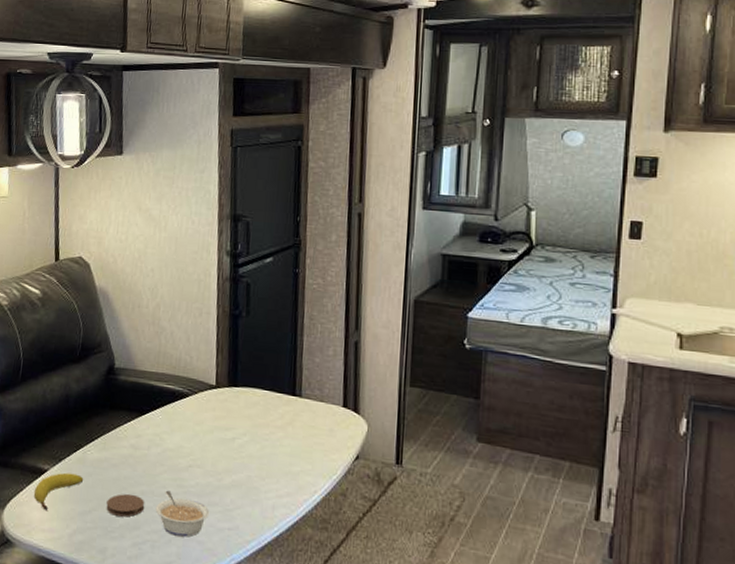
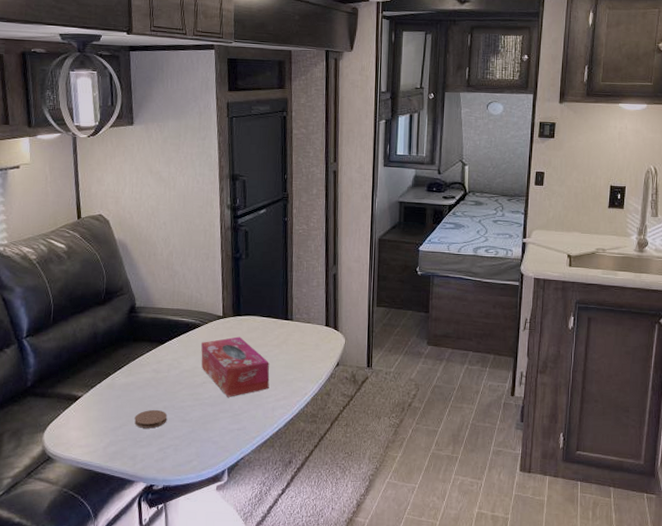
fruit: present [33,472,84,512] -> none [70,397,114,431]
legume: present [155,490,210,537] -> none [176,403,222,439]
tissue box: none [187,412,271,487] -> present [200,336,270,397]

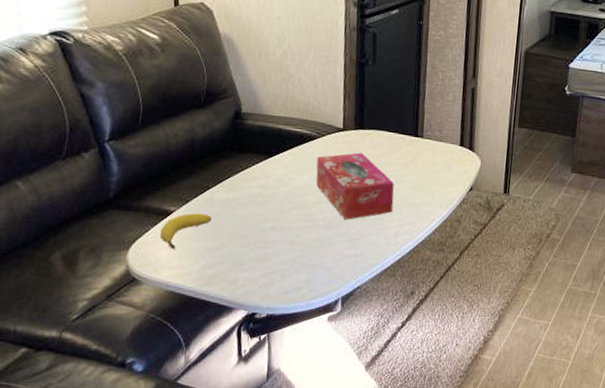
fruit: none [70,397,114,431] -> present [159,213,212,250]
coaster: present [134,409,168,429] -> none [236,229,275,251]

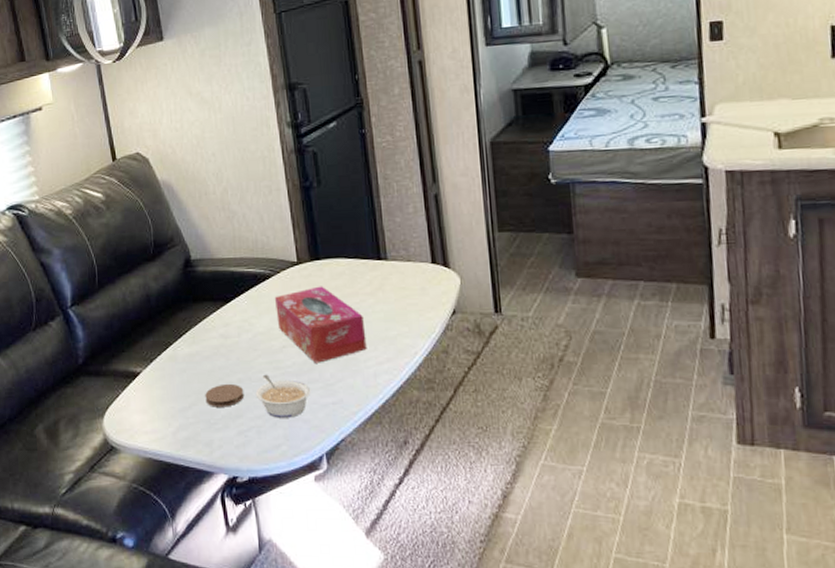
fruit: present [159,213,212,250] -> none [130,372,179,413]
coaster: none [236,229,275,251] -> present [205,383,245,407]
legume: none [285,224,337,265] -> present [255,374,311,418]

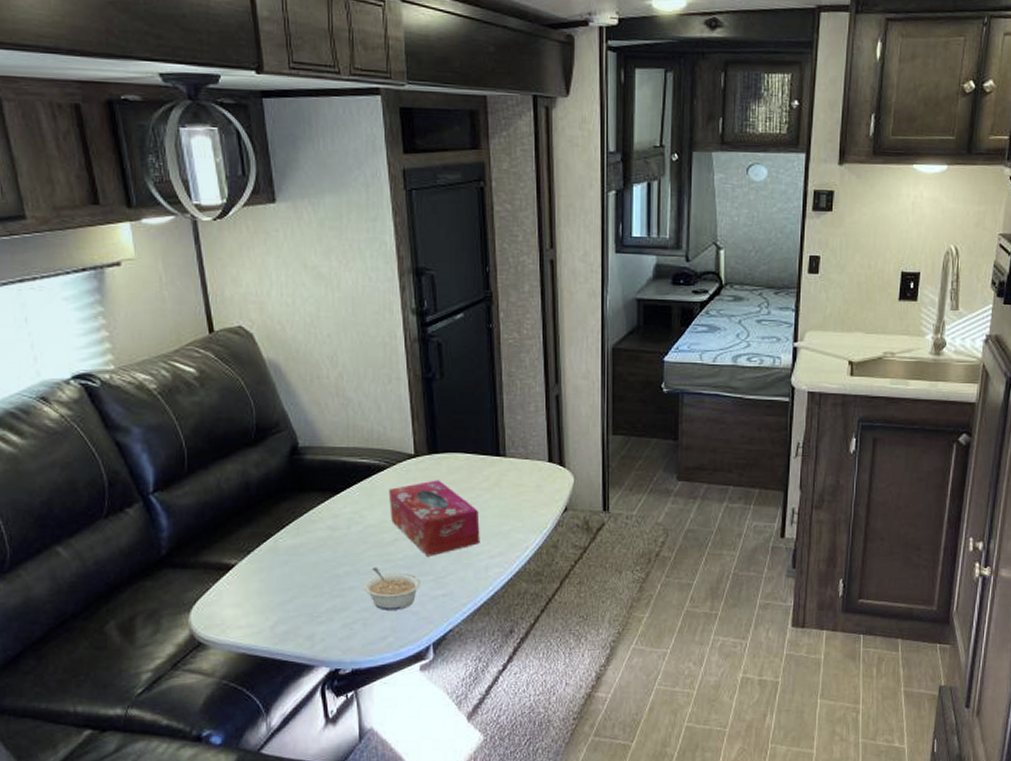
coaster: present [205,383,245,407] -> none [308,576,351,600]

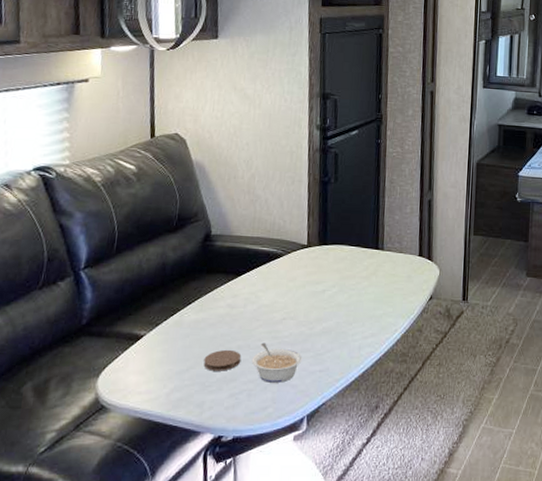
coaster: none [308,576,351,600] -> present [203,349,242,371]
tissue box: present [388,480,480,556] -> none [281,267,357,335]

